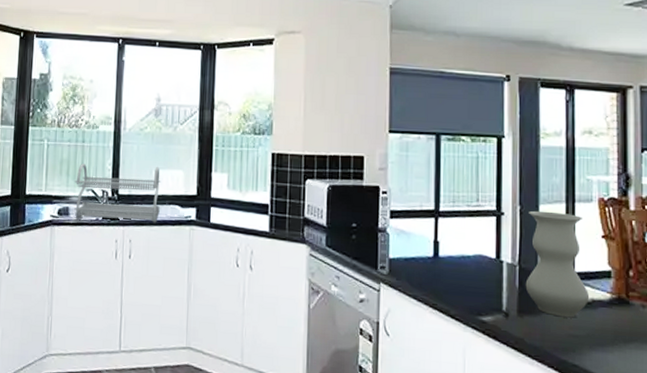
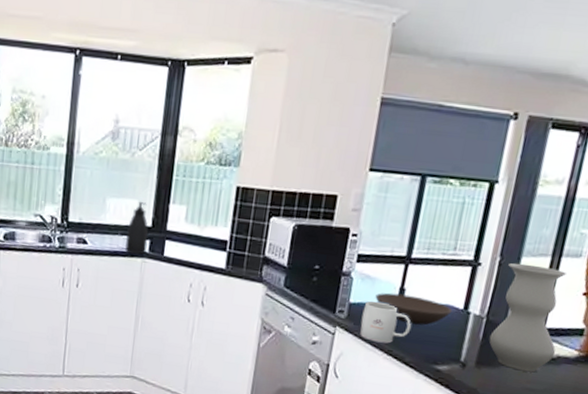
dish rack: present [74,164,161,224] -> none [21,187,114,254]
soap dispenser: none [172,171,195,223] -> present [124,201,149,255]
mug: none [402,255,451,297] -> present [360,301,412,344]
bowl: none [412,246,486,277] -> present [375,292,453,326]

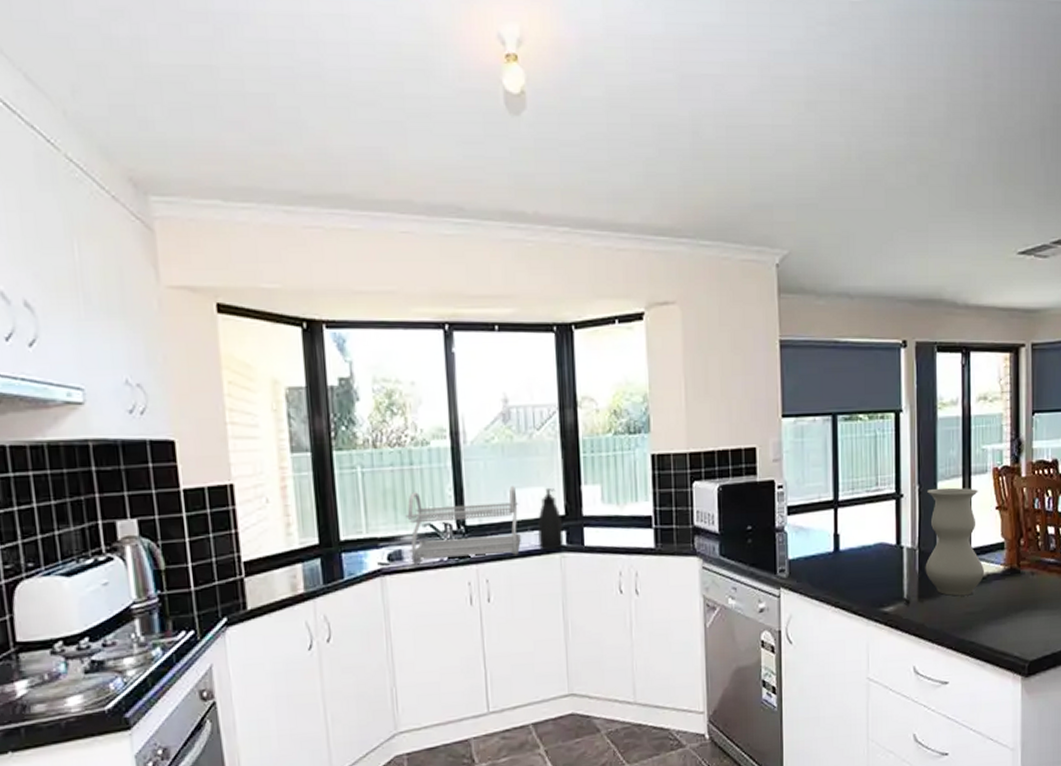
dish rack: none [21,187,114,254] -> present [405,486,521,564]
mug: present [360,301,412,344] -> none [803,552,853,597]
bowl: present [375,292,453,326] -> none [812,539,887,570]

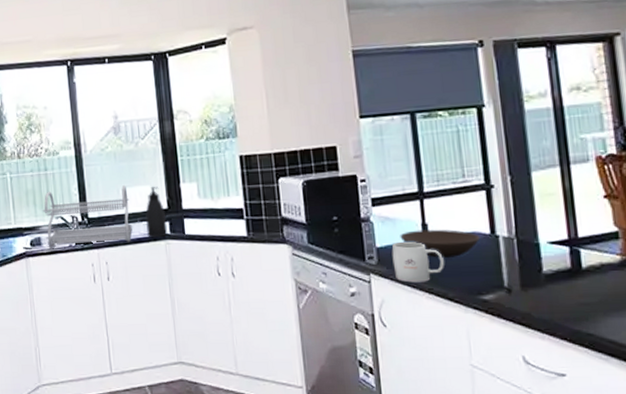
mug: none [803,552,853,597] -> present [391,241,445,283]
bowl: none [812,539,887,570] -> present [400,229,481,258]
vase: present [925,487,984,597] -> none [521,177,597,286]

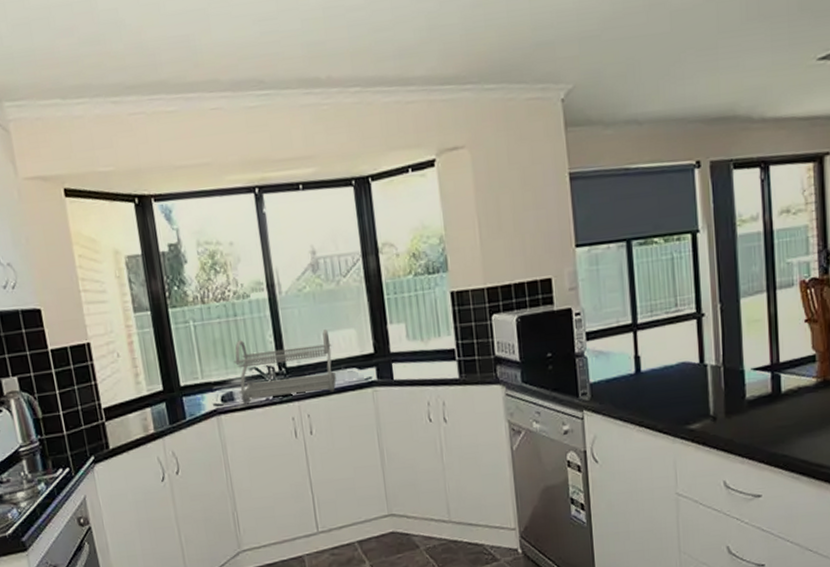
soap dispenser: present [145,186,168,238] -> none [349,328,375,386]
mug: present [391,241,445,283] -> none [604,375,656,417]
bowl: present [400,229,481,258] -> none [613,361,690,390]

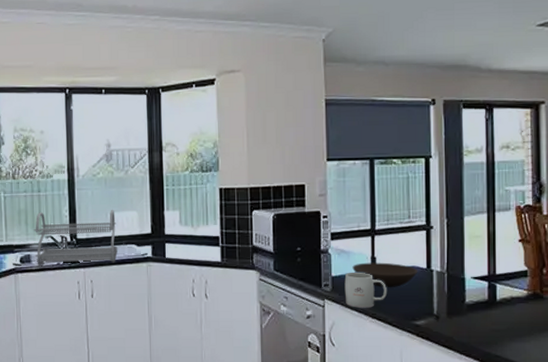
mug: none [604,375,656,417] -> present [344,272,388,308]
bowl: none [613,361,690,390] -> present [352,262,418,287]

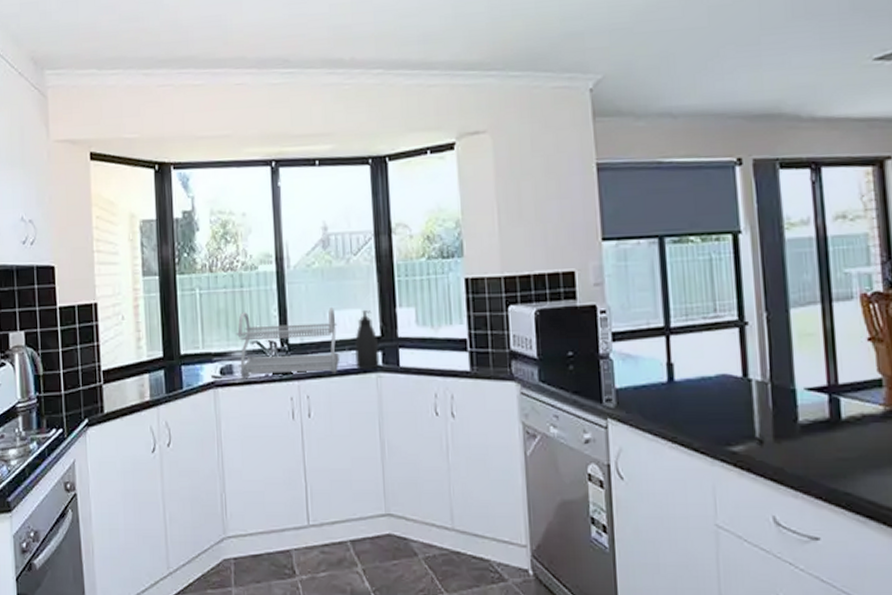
soap dispenser: none [130,212,150,260] -> present [354,309,380,370]
mug: present [344,272,388,308] -> none [632,382,692,430]
bowl: present [352,262,418,287] -> none [642,369,731,402]

